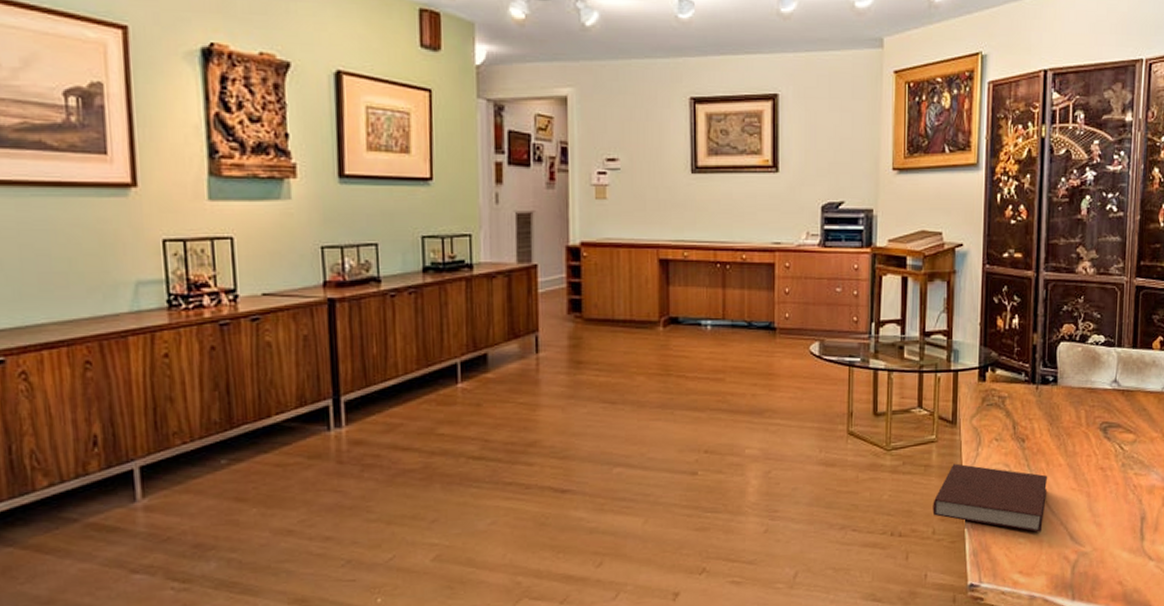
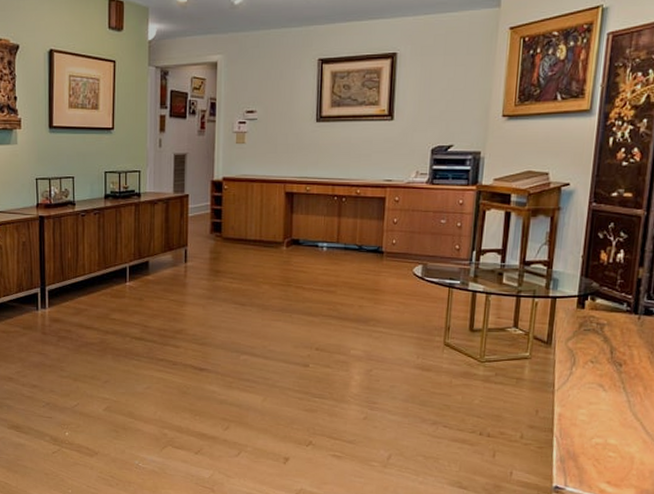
notebook: present [932,463,1048,532] -> none [522,379,645,449]

